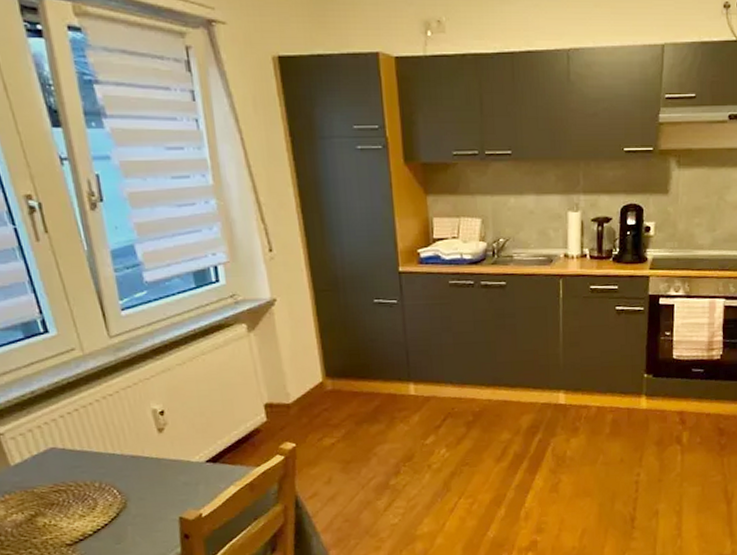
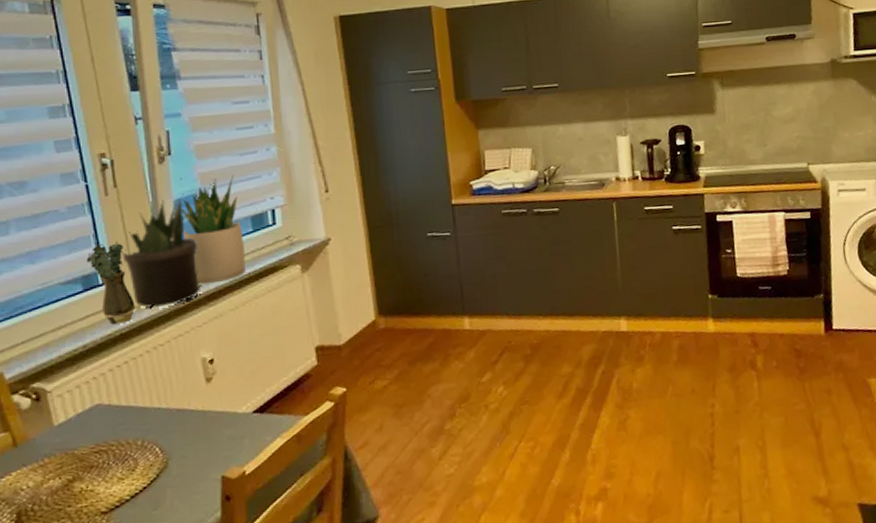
vase: none [23,289,80,373] -> present [86,241,135,325]
planter: none [61,247,146,358] -> present [122,197,201,308]
planter: none [118,226,191,338] -> present [181,174,246,285]

